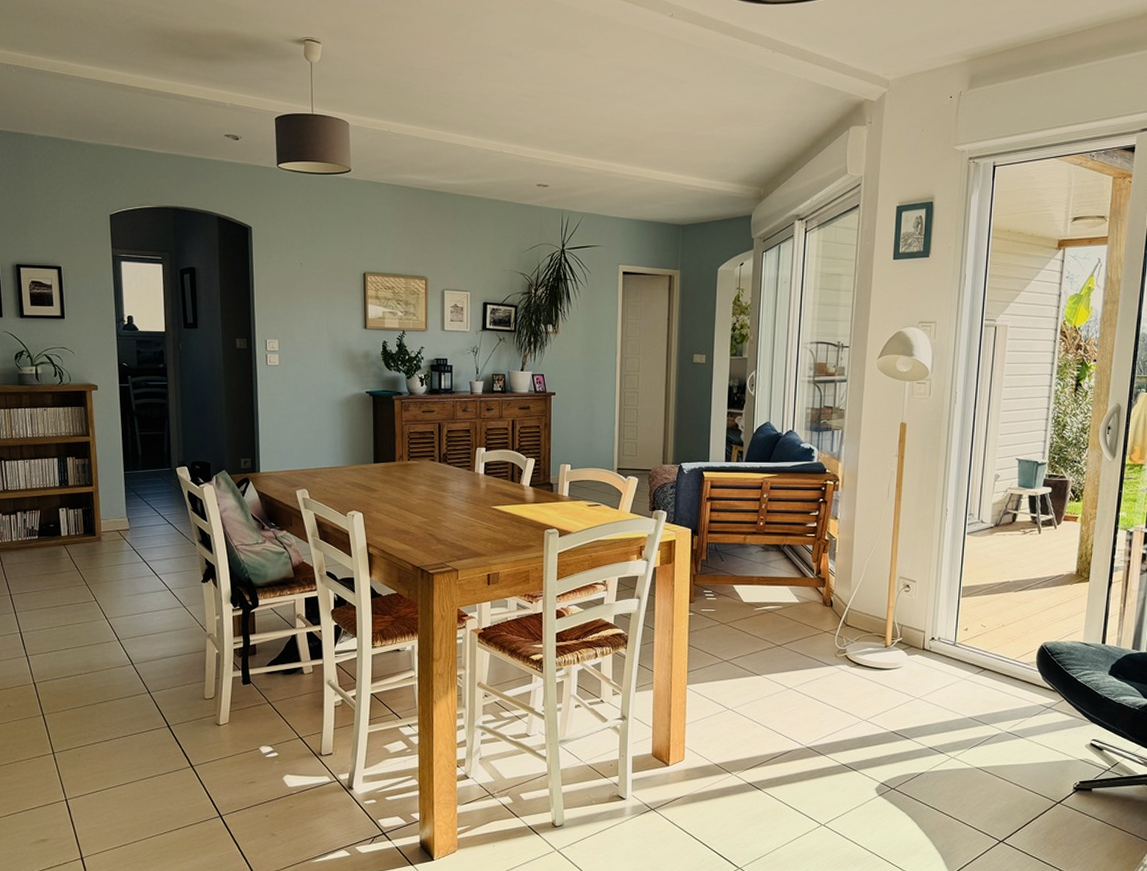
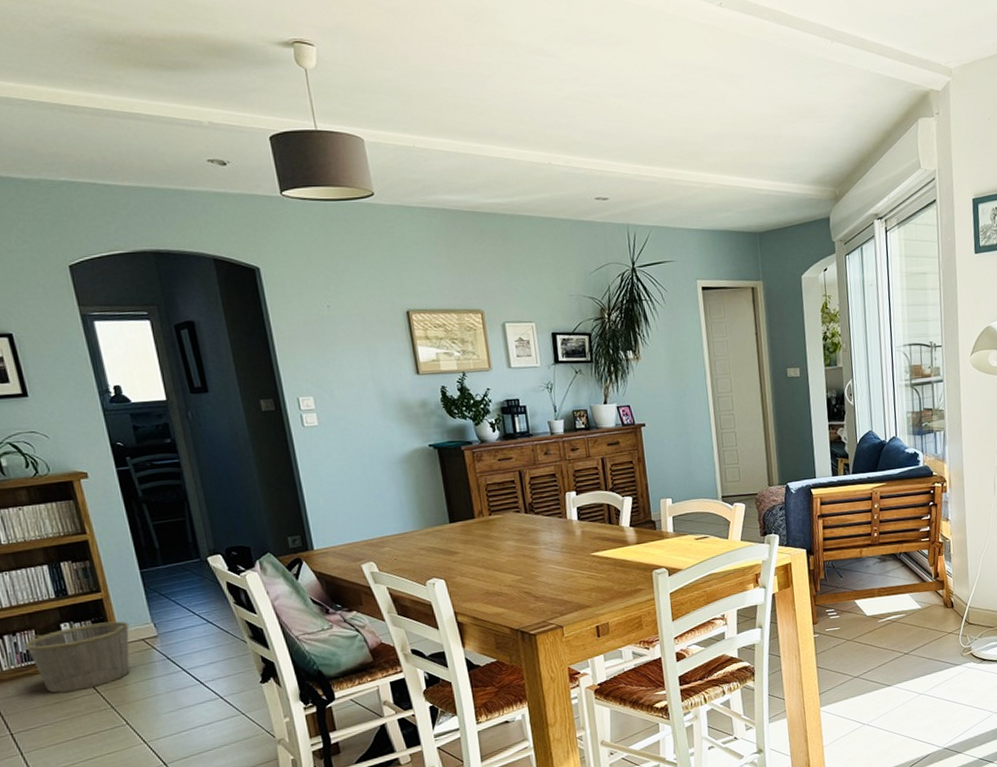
basket: none [32,512,109,566] -> present [25,621,130,693]

